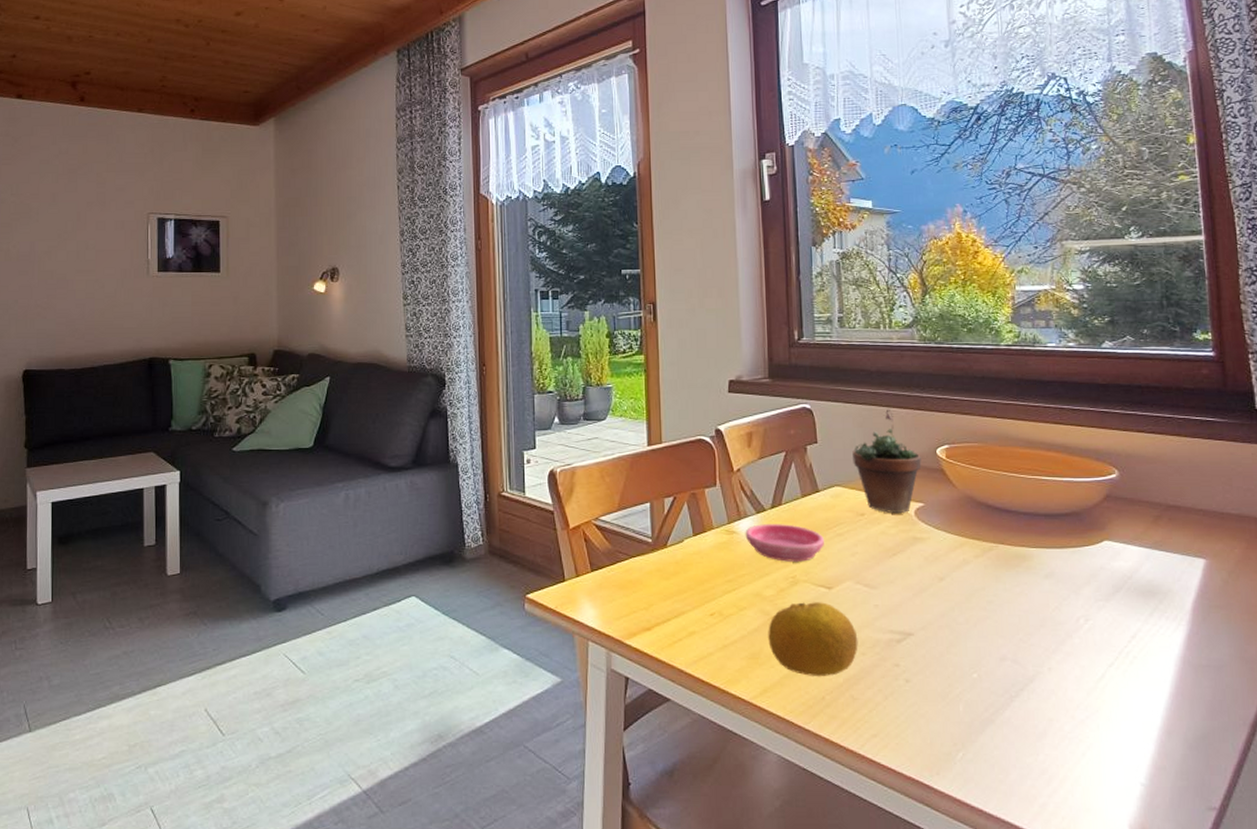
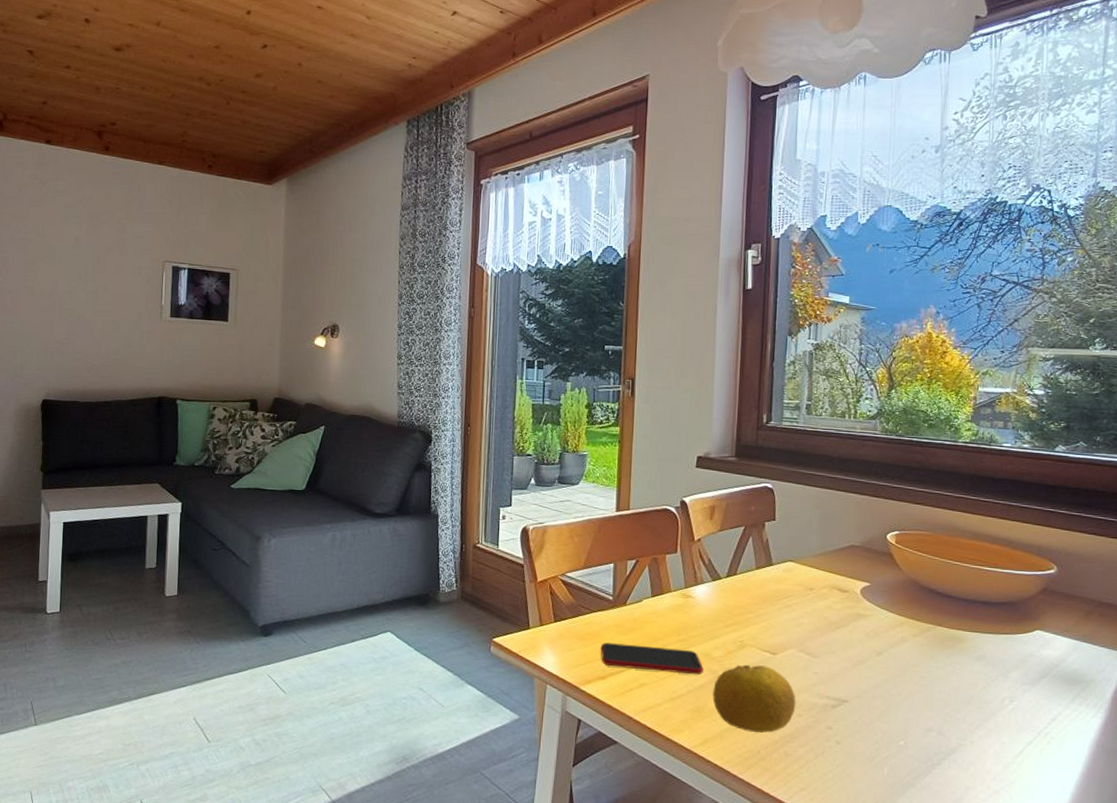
smartphone: none [643,590,756,617] -> present [600,642,703,674]
saucer: present [745,524,824,562] -> none [700,591,773,628]
succulent plant: present [852,410,922,513] -> none [807,494,872,591]

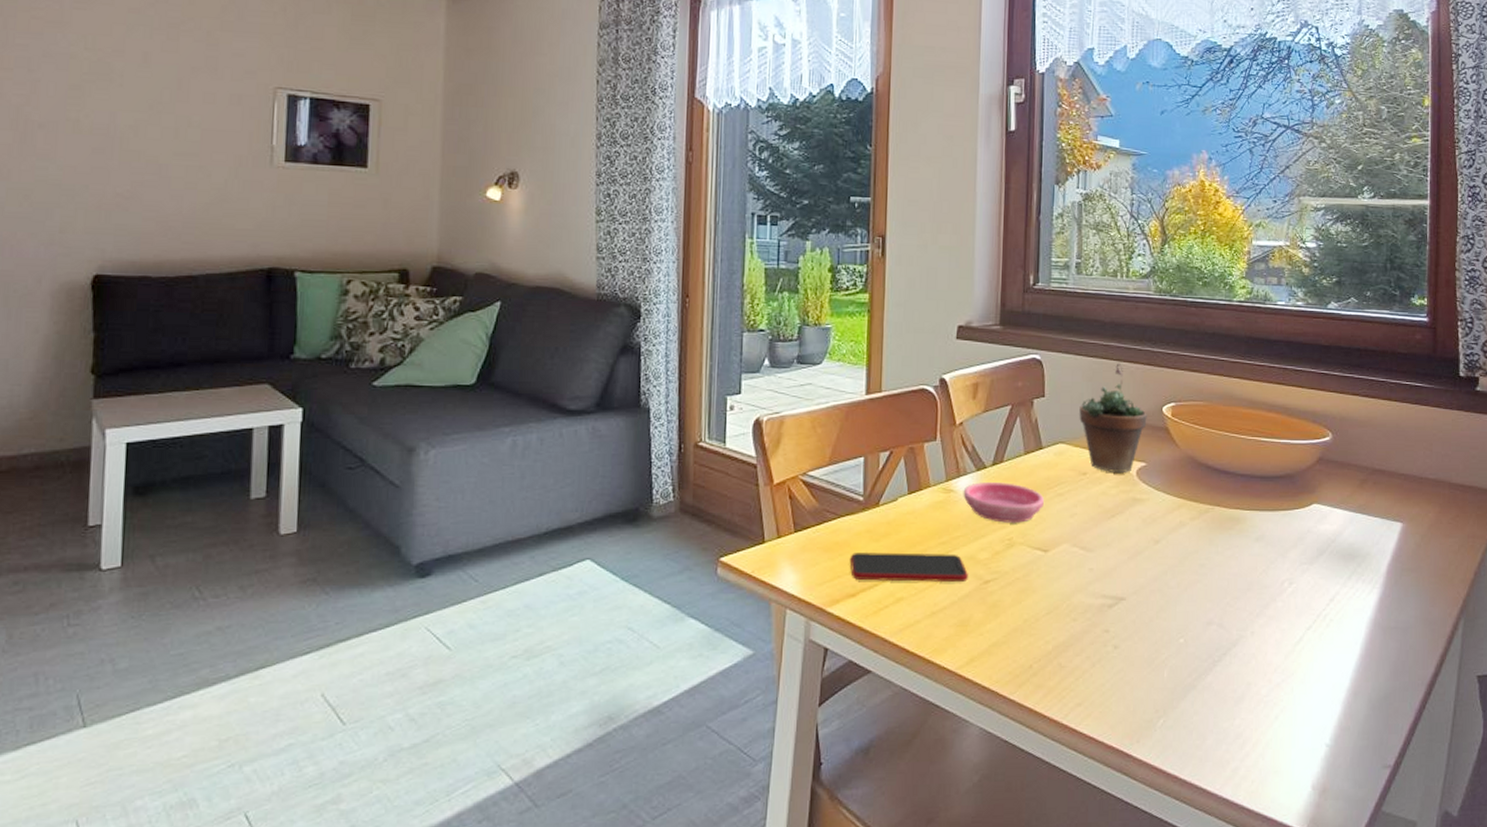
saucer: none [700,591,773,628] -> present [963,482,1044,523]
fruit: present [713,664,796,733] -> none [979,566,1070,645]
succulent plant: none [807,494,872,591] -> present [1079,364,1147,472]

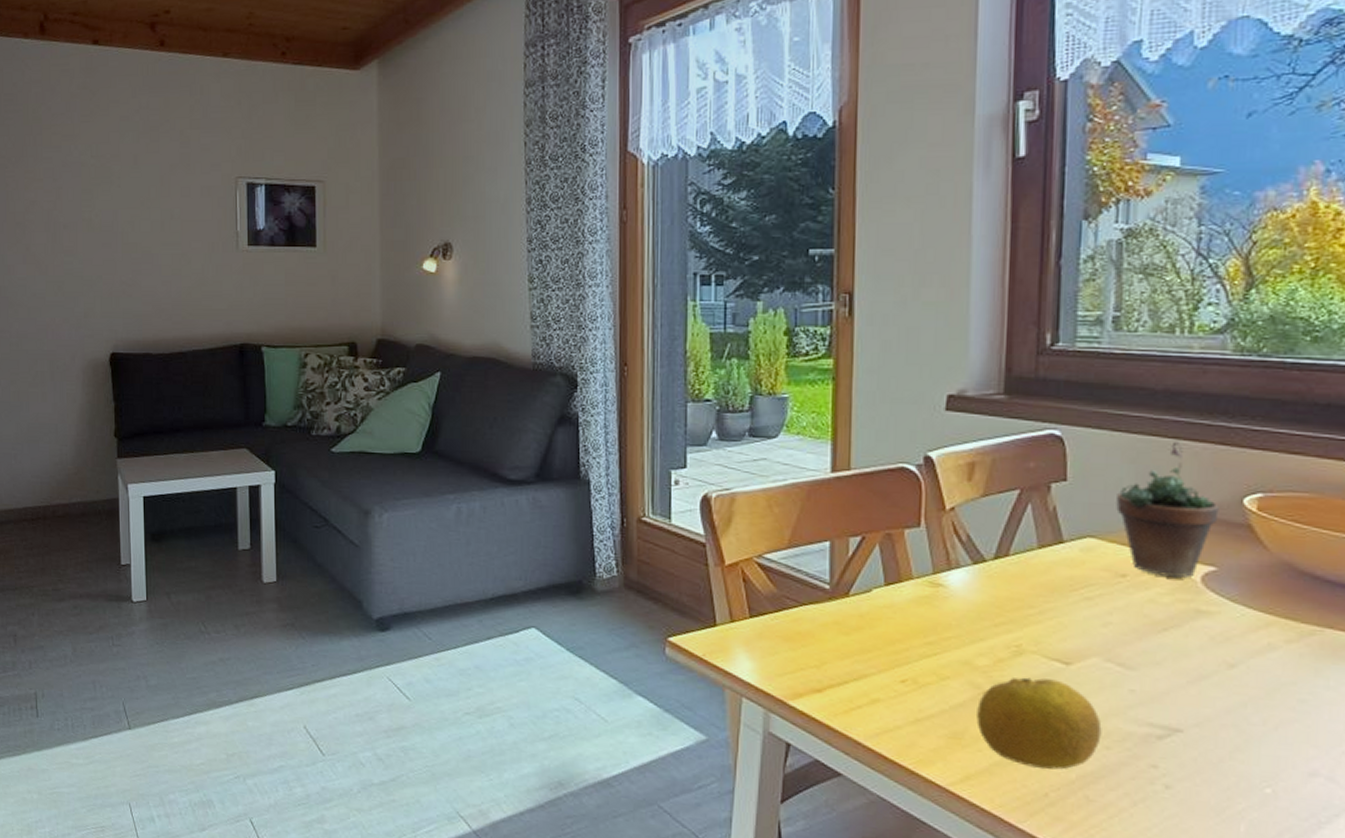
smartphone: present [849,552,968,582] -> none [814,645,962,689]
saucer: present [963,482,1044,523] -> none [955,577,1065,628]
fruit: none [979,566,1070,645] -> present [976,677,1102,770]

